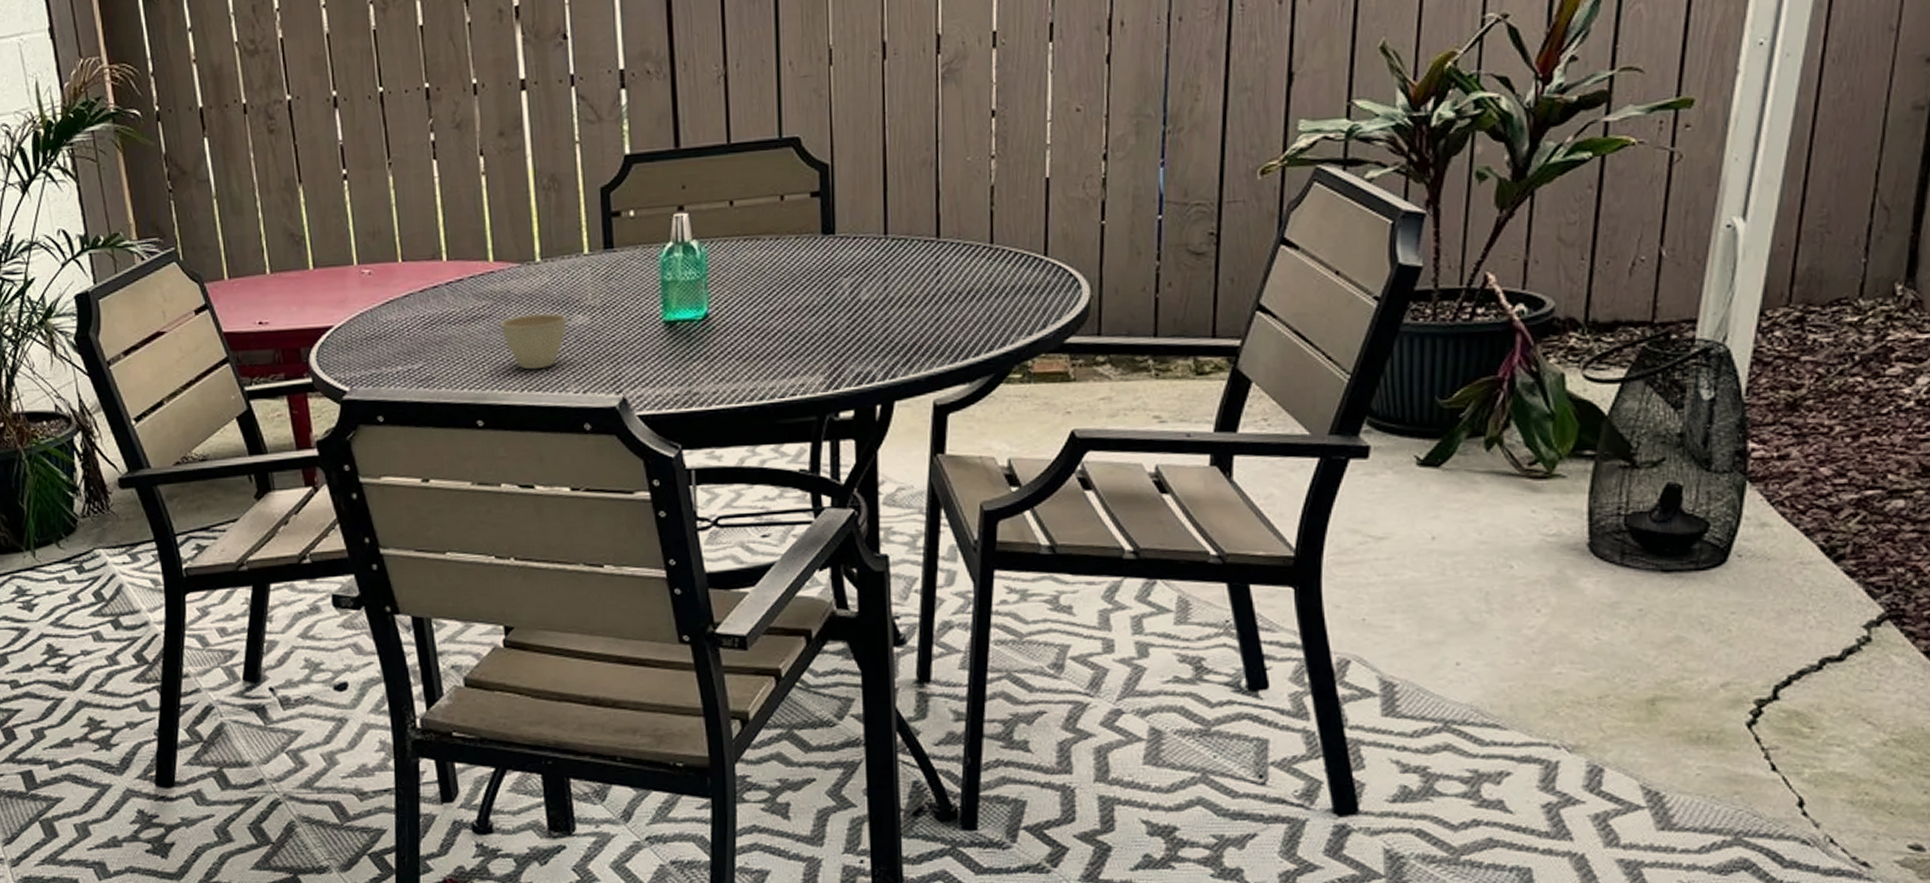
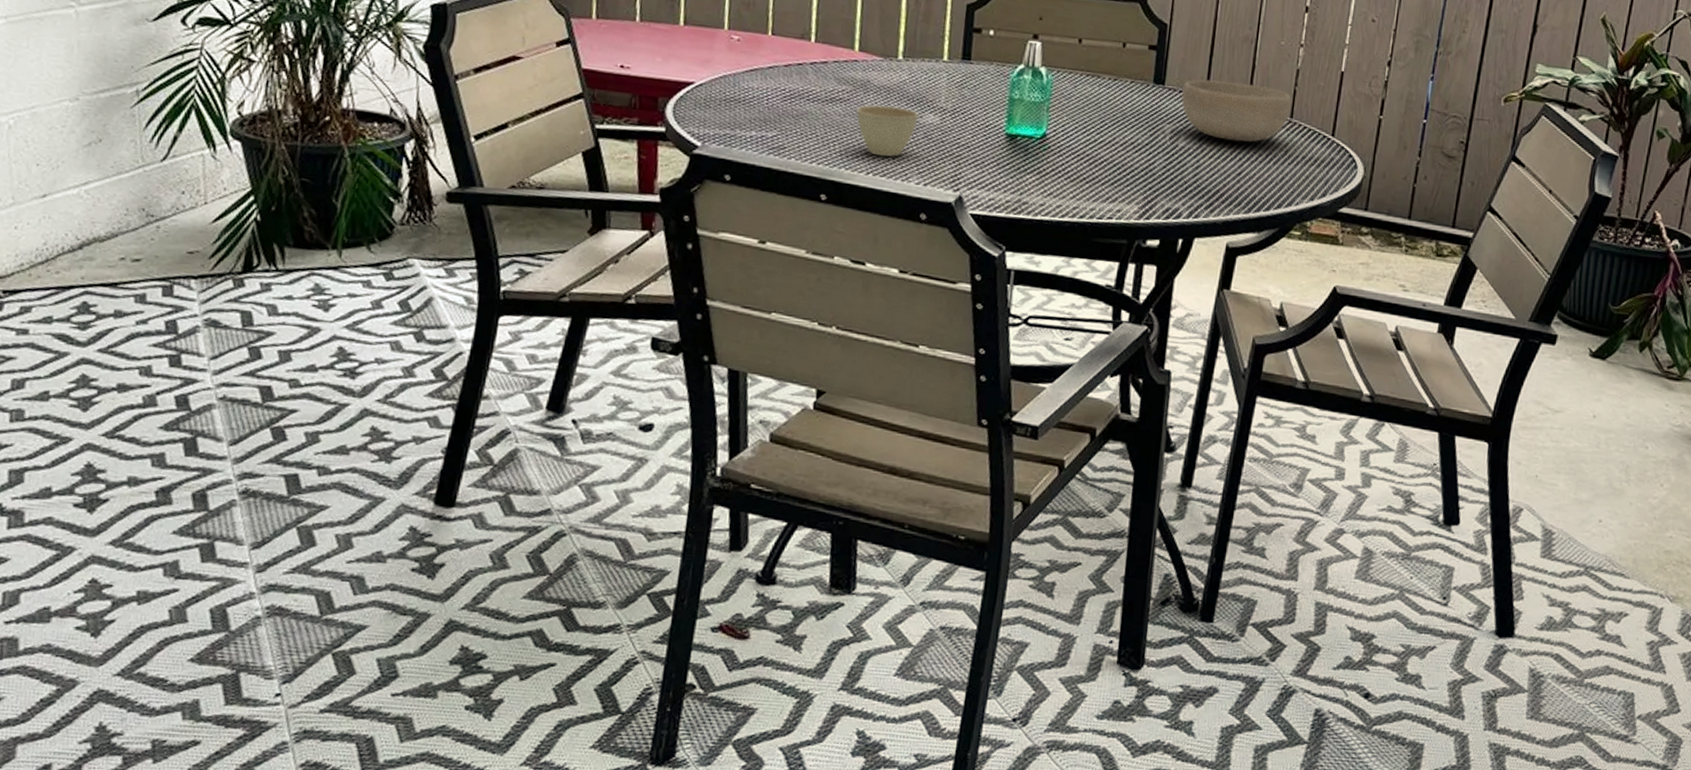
bowl: none [857,213,990,284] -> present [1181,79,1292,143]

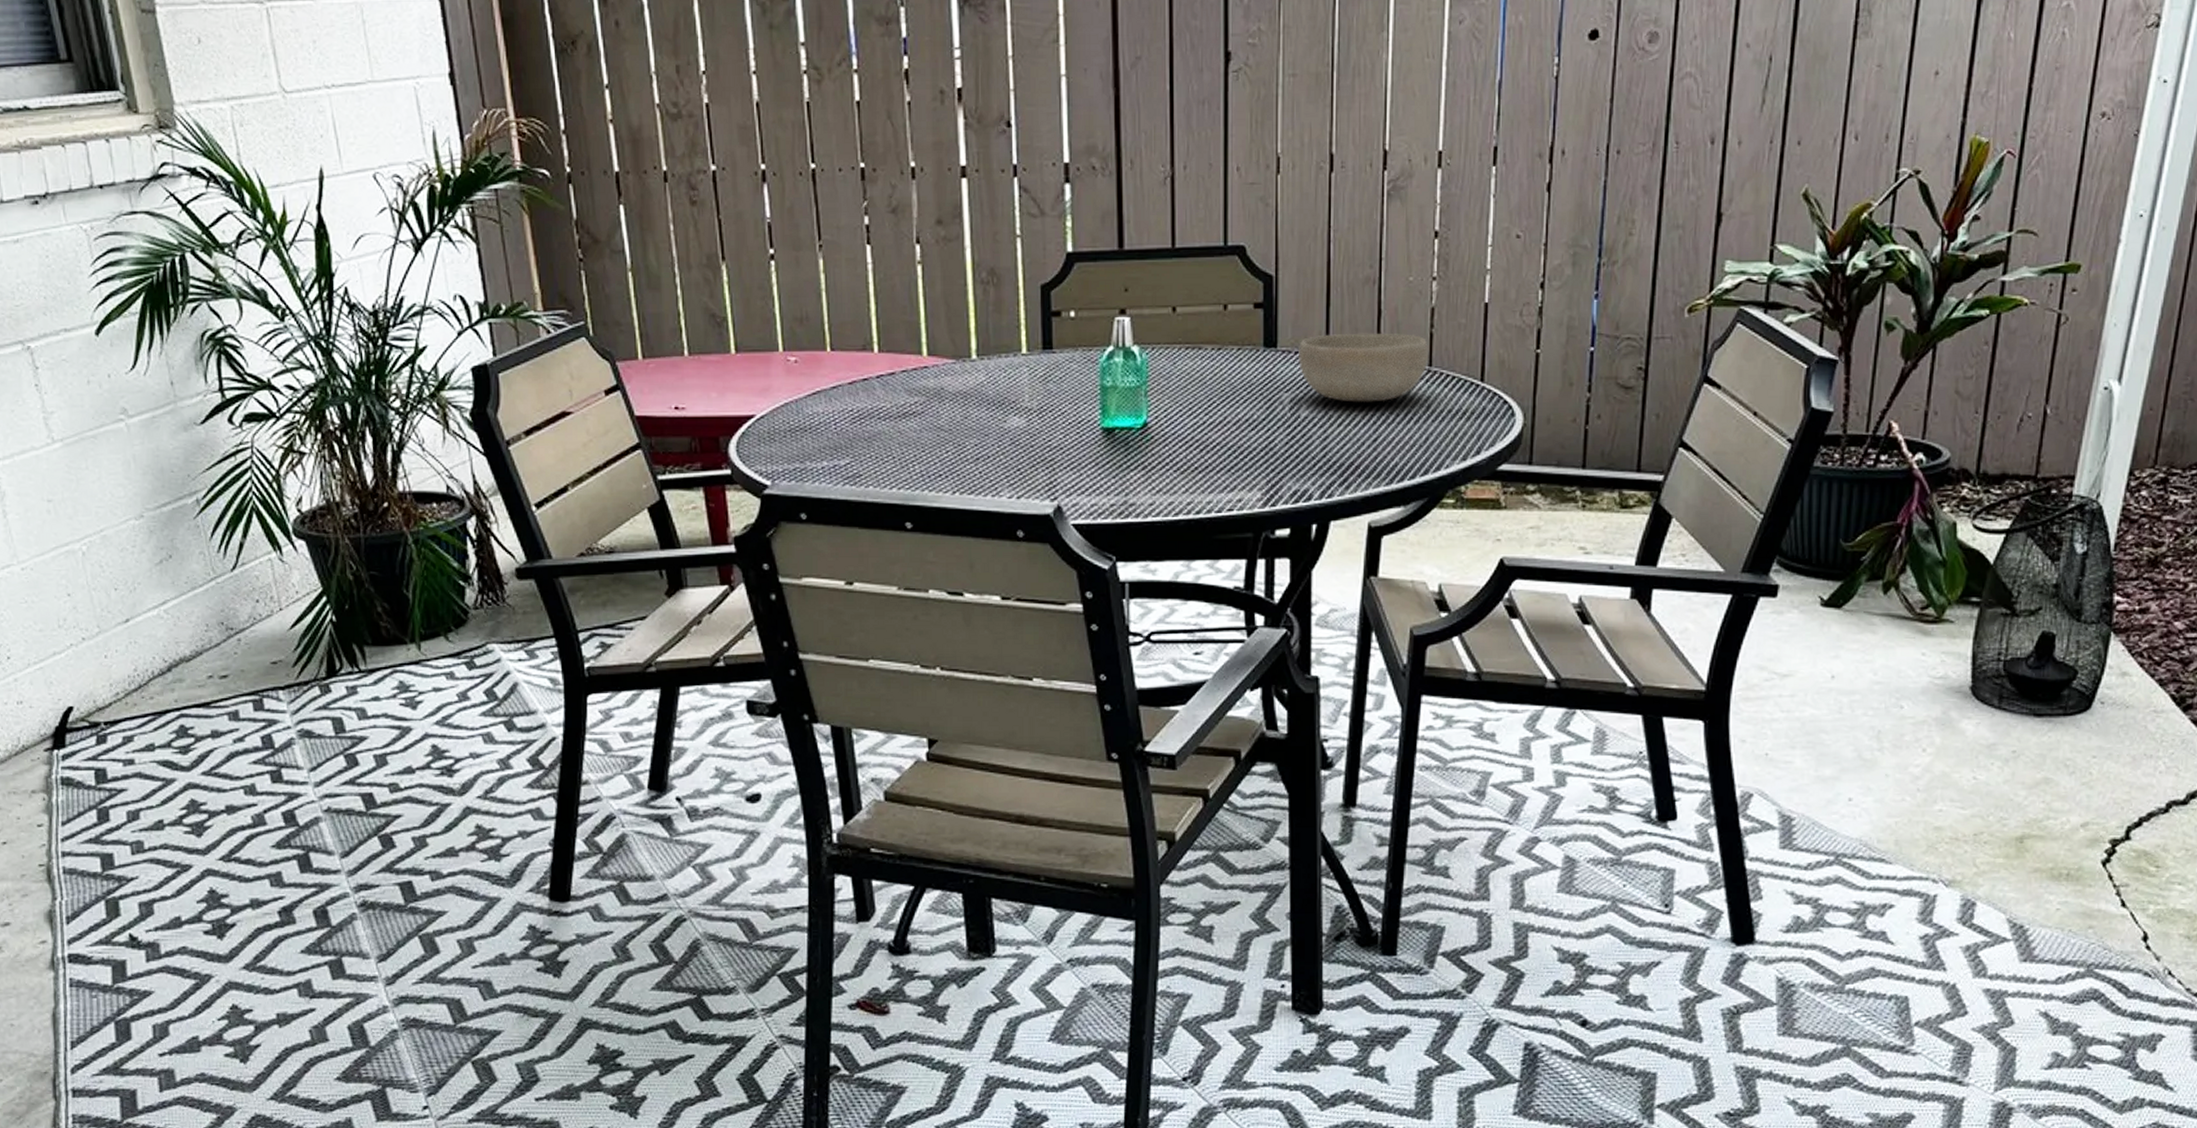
cup: present [856,104,918,158] -> none [933,413,1001,472]

